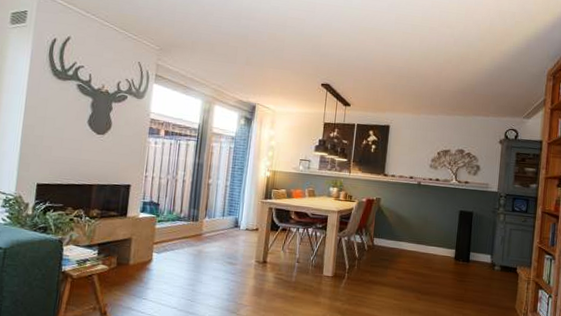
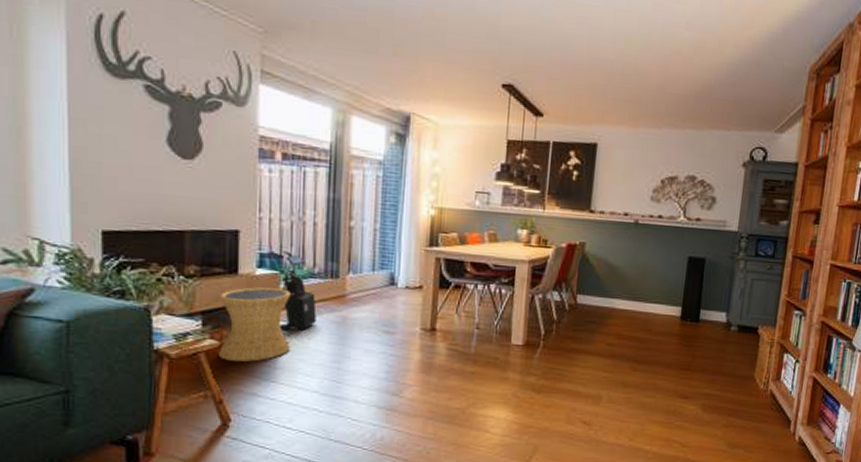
side table: none [107,227,163,283] -> present [219,287,291,362]
vacuum cleaner: none [152,201,180,260] -> present [279,251,317,331]

